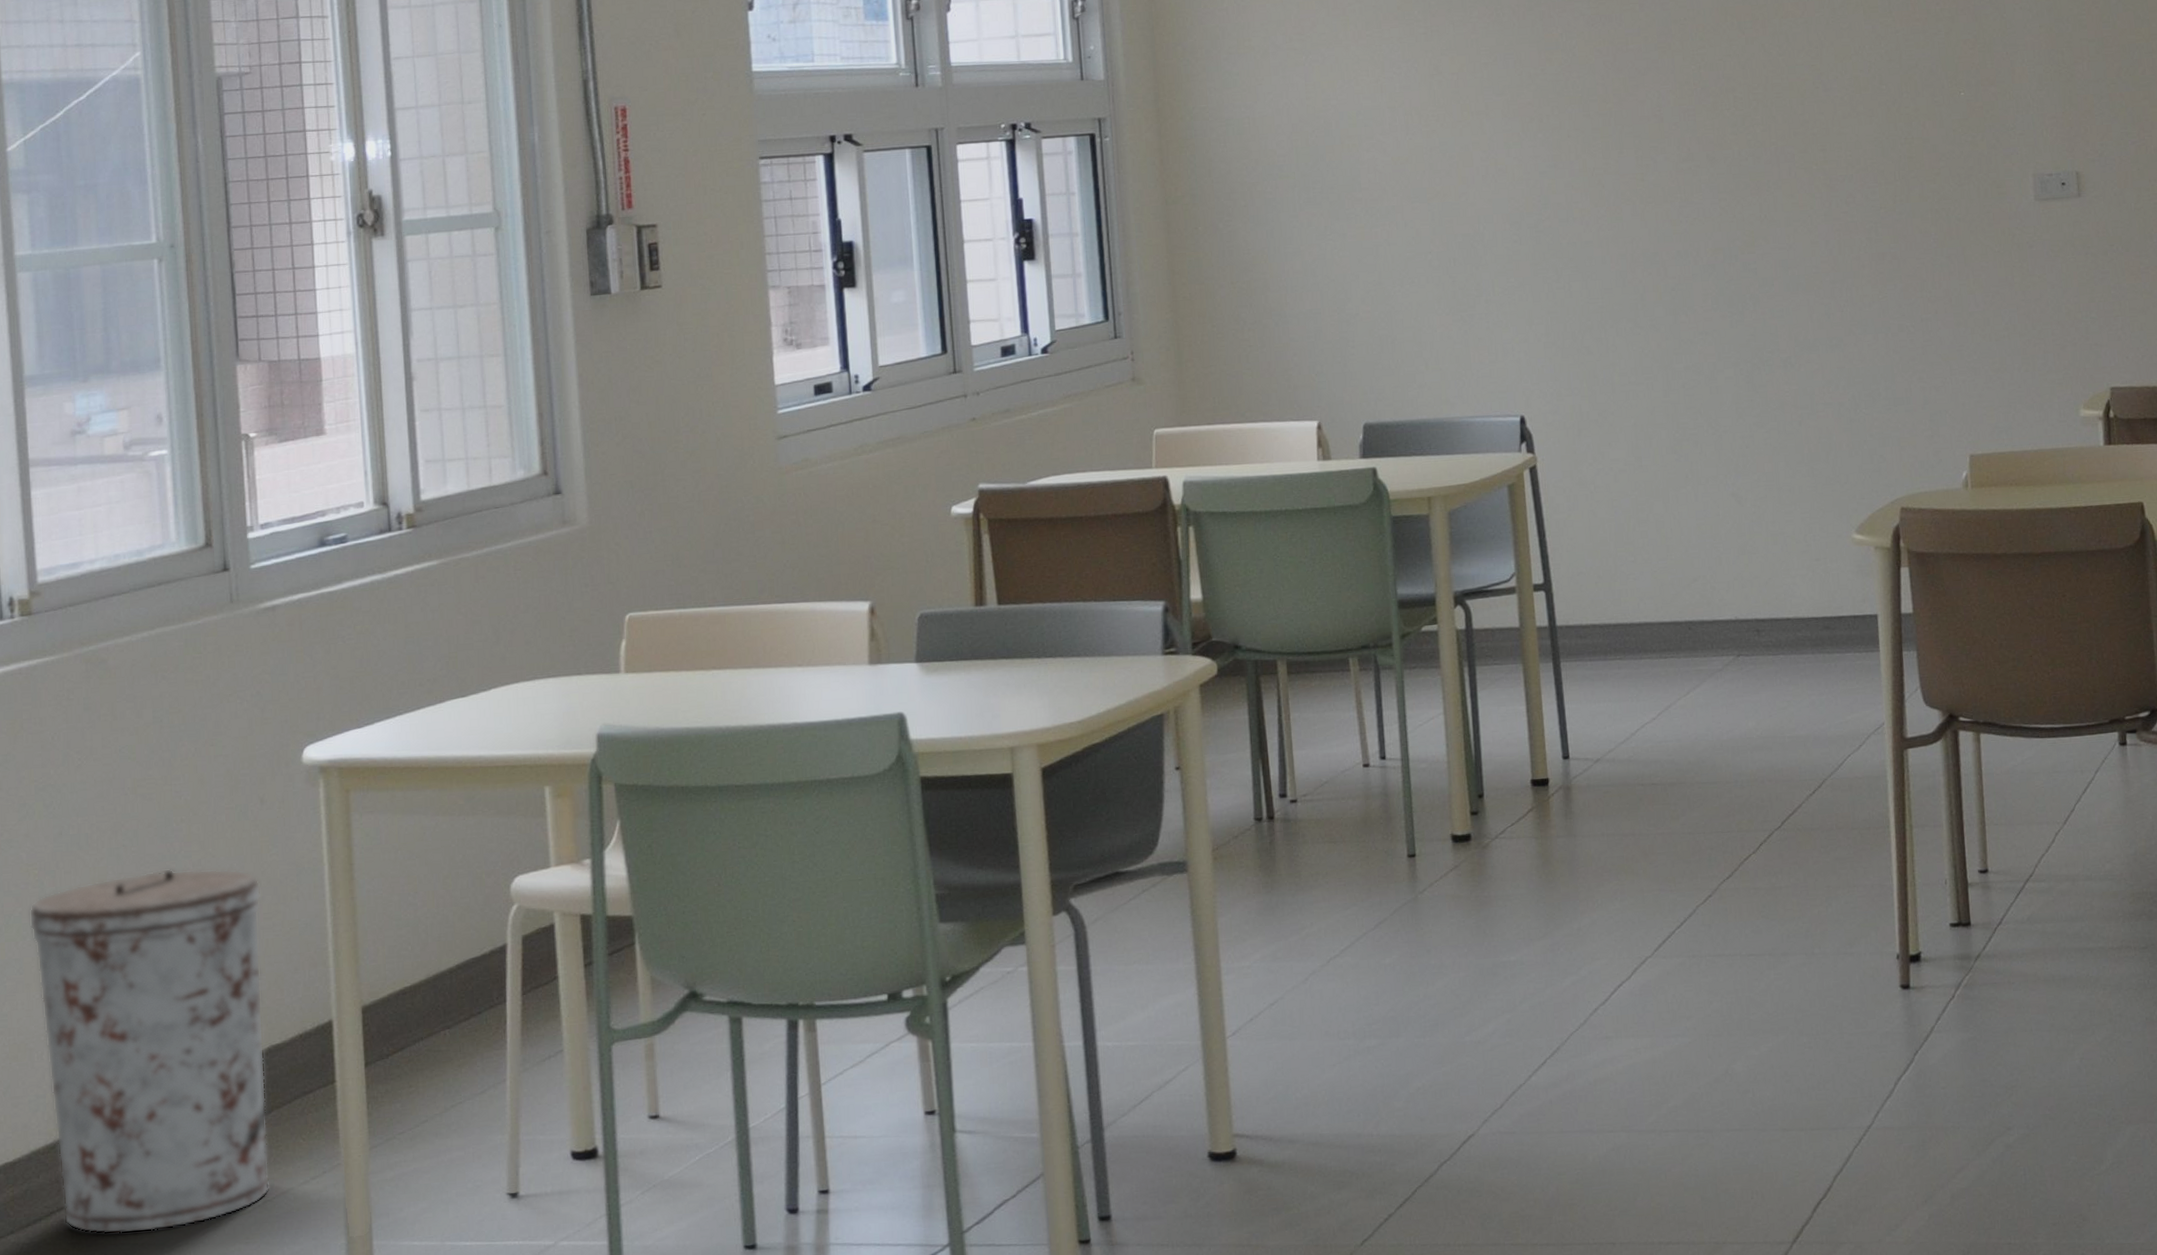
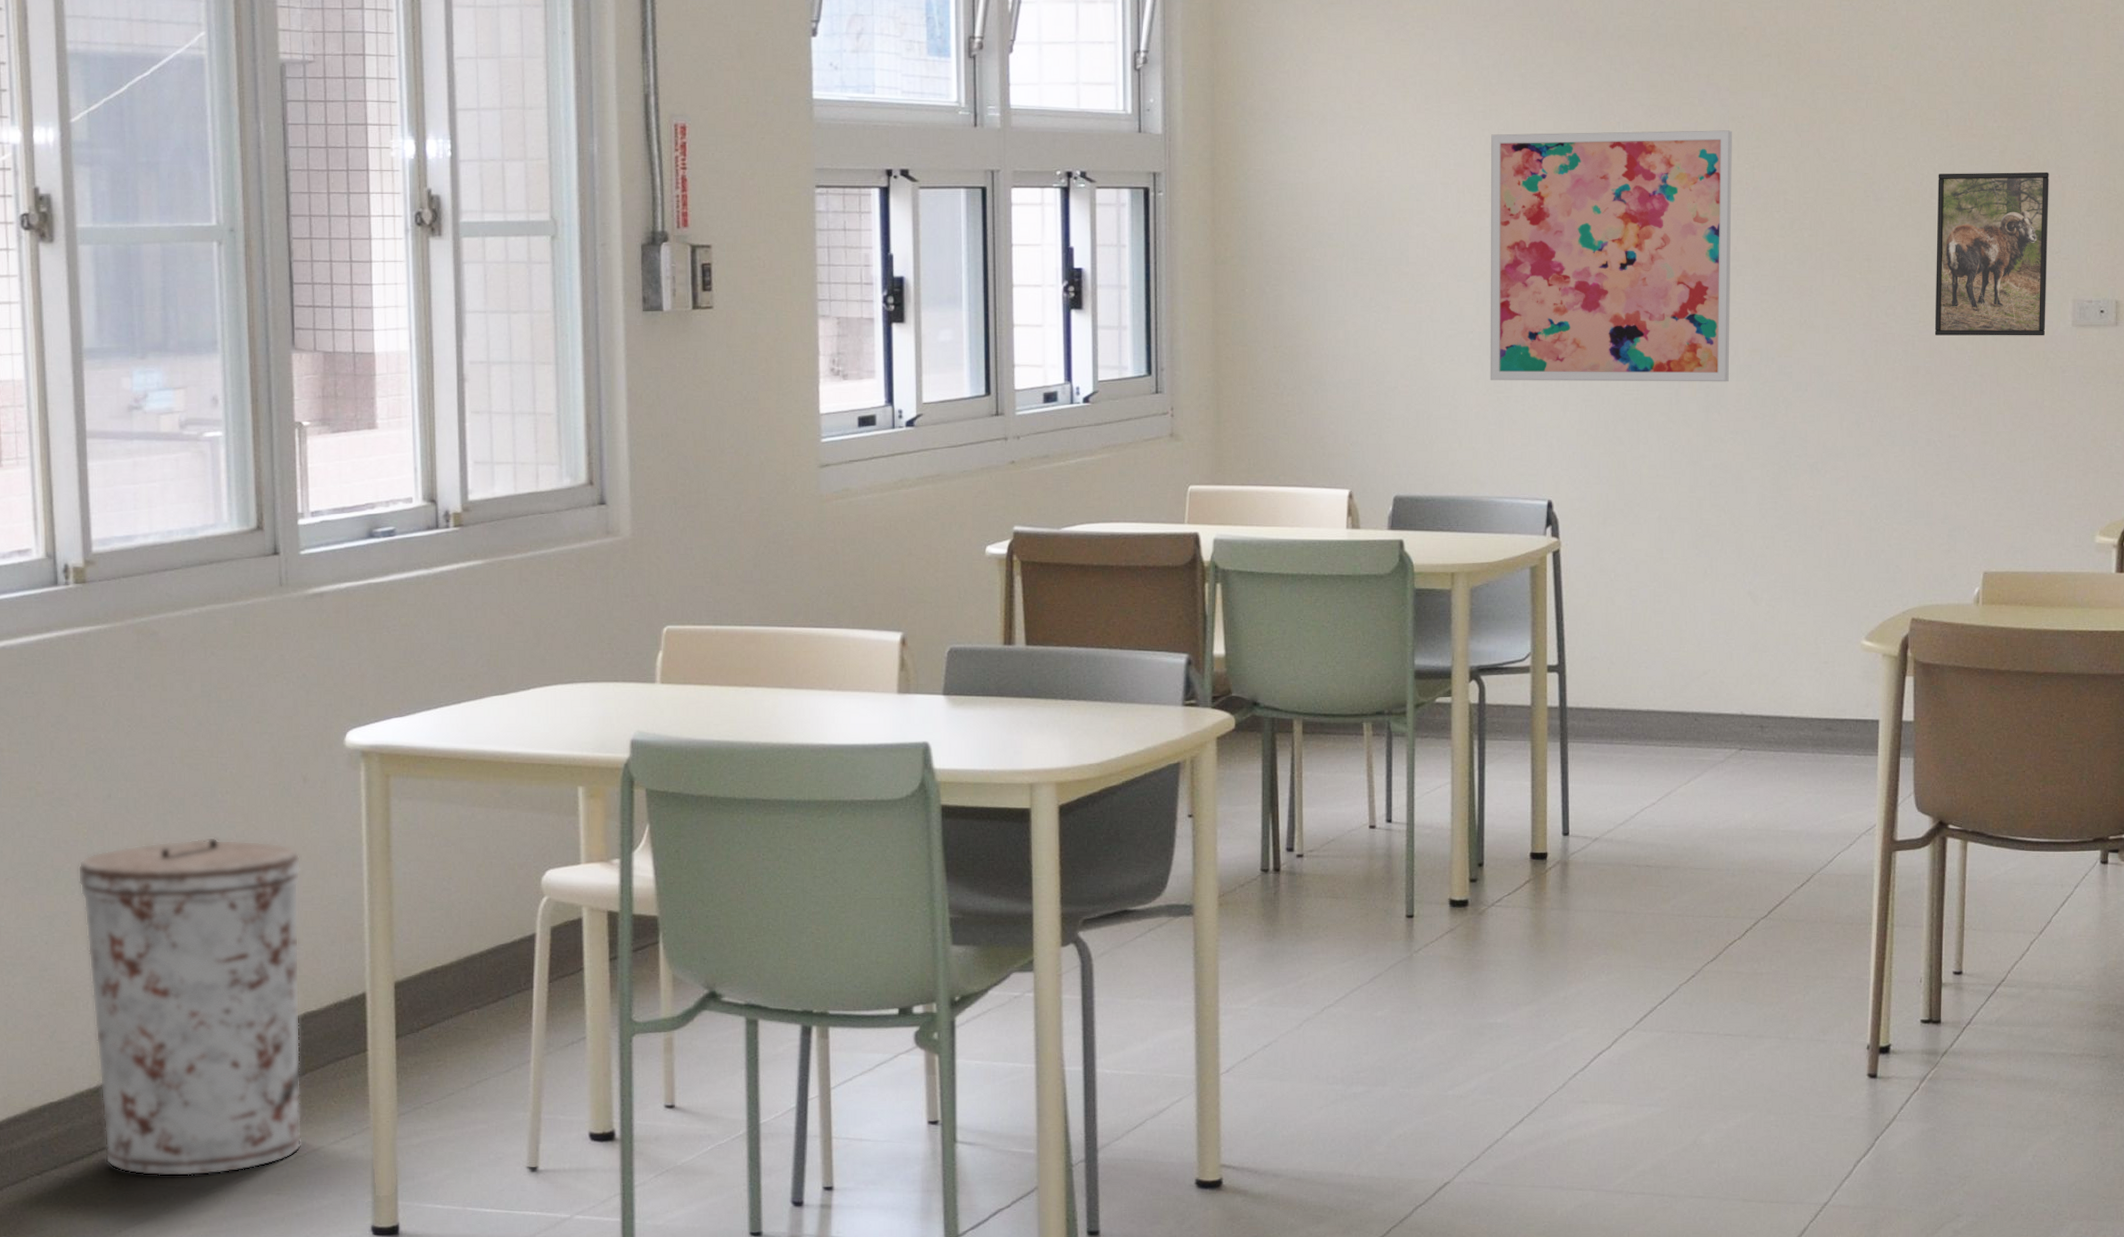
wall art: none [1434,33,1694,300] -> present [1490,130,1732,382]
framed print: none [1885,50,2009,221] -> present [1934,171,2049,336]

